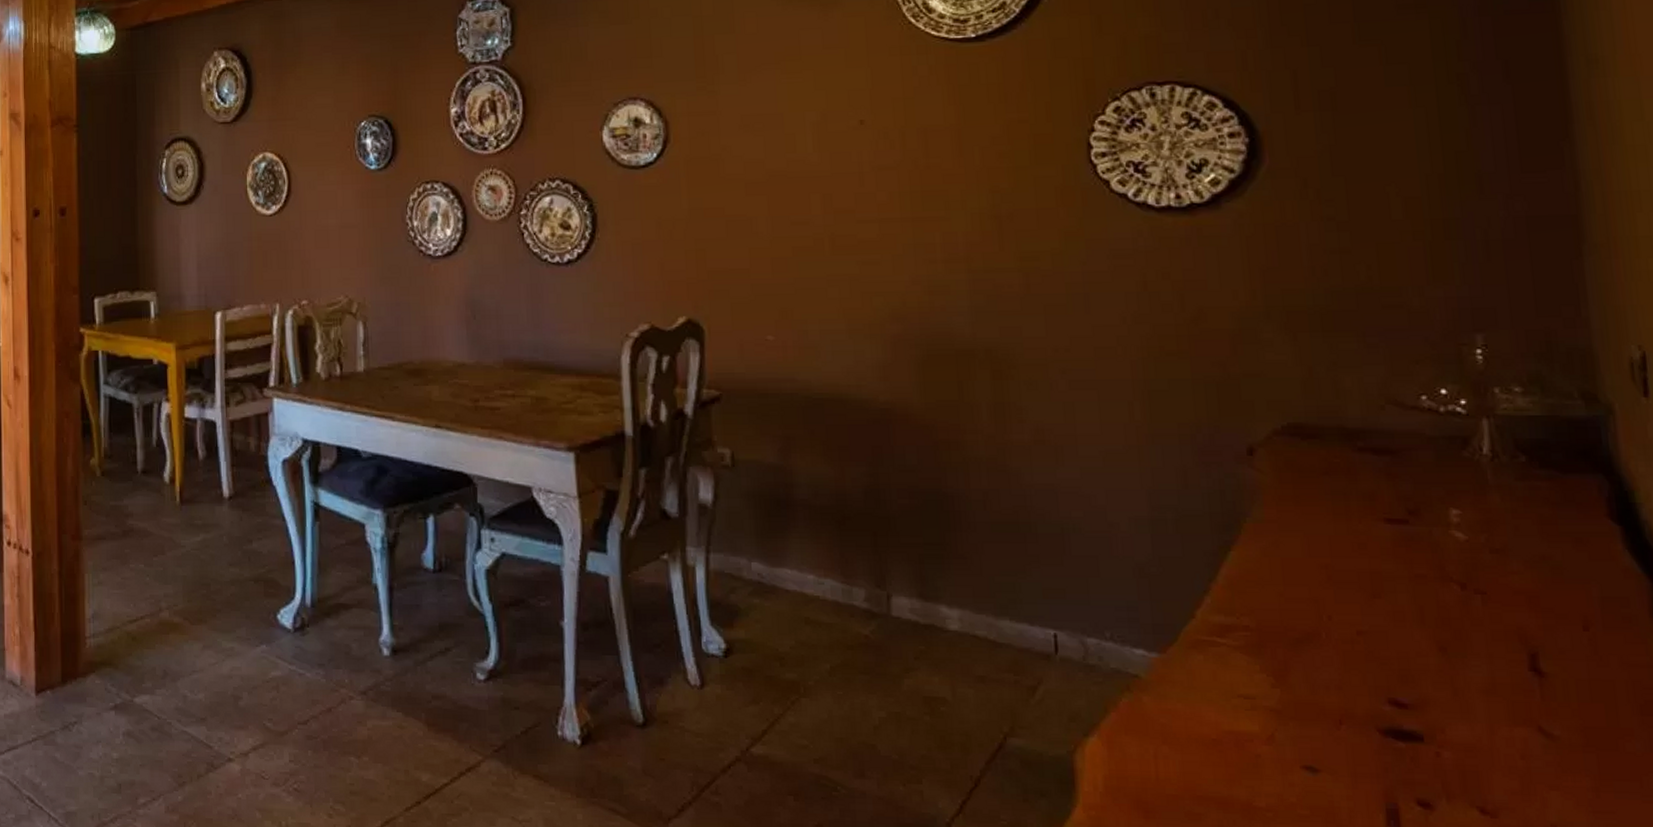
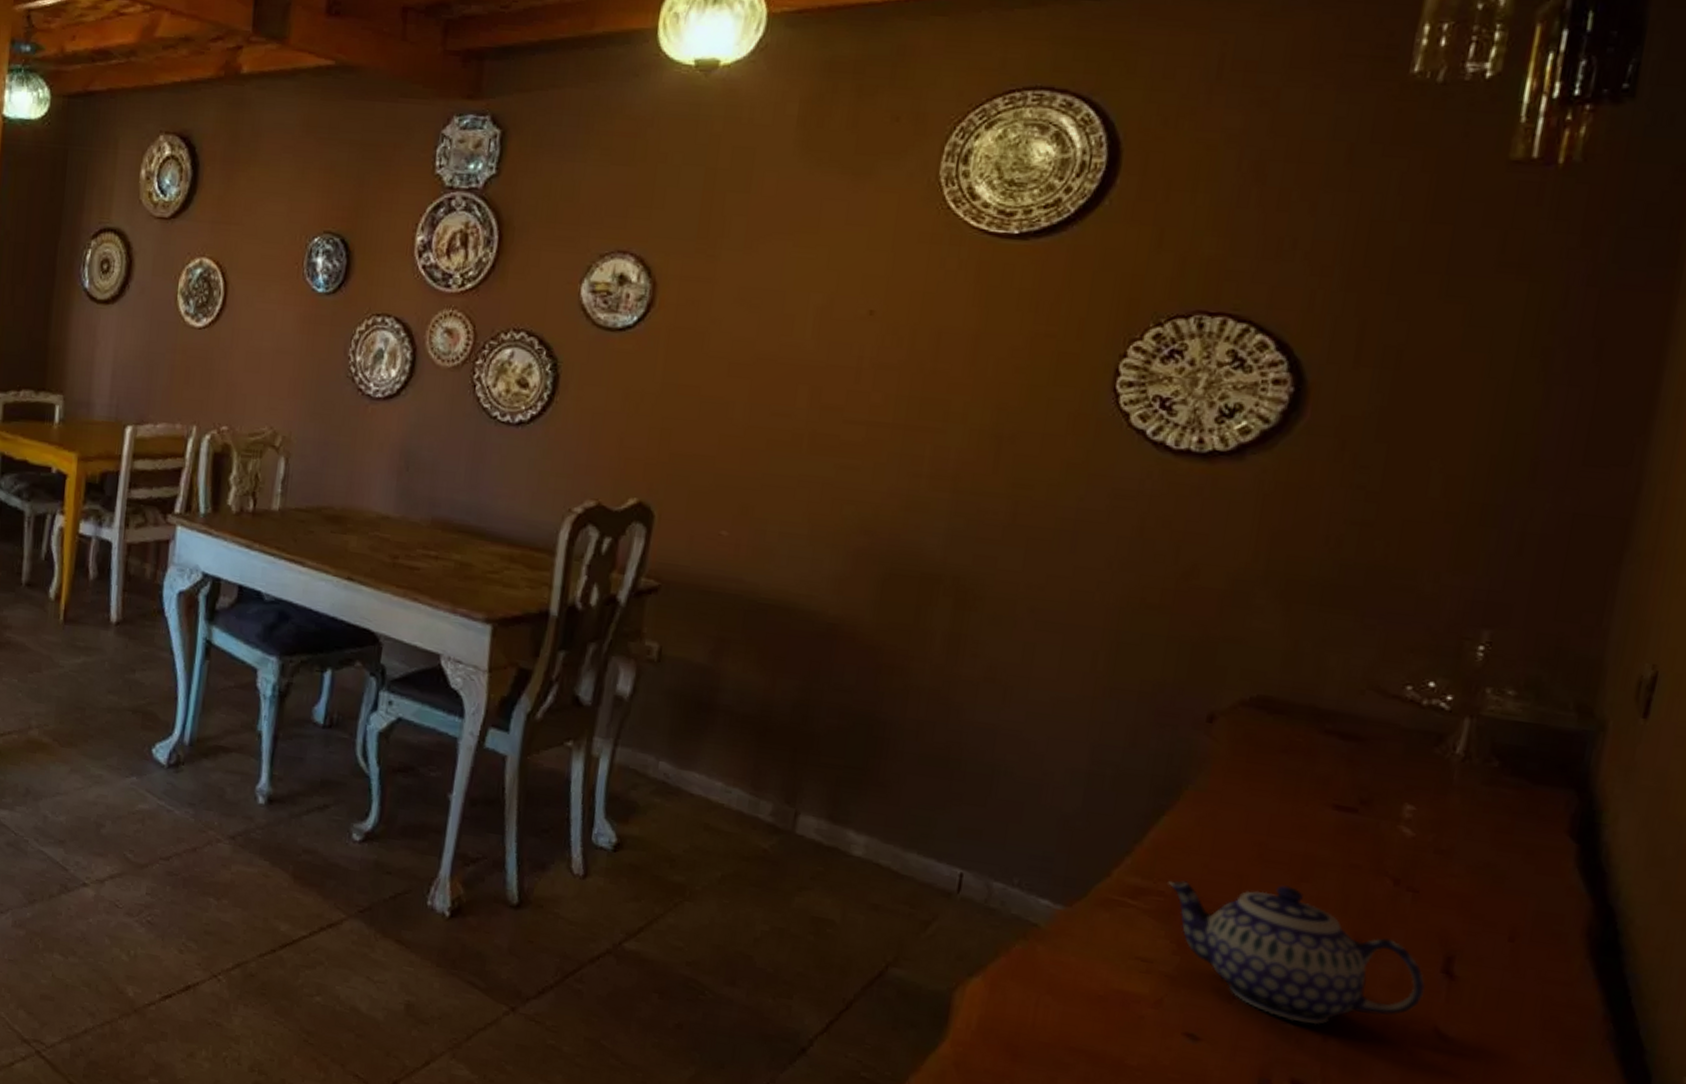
teapot: none [1250,604,1520,741] -> present [1168,880,1426,1025]

